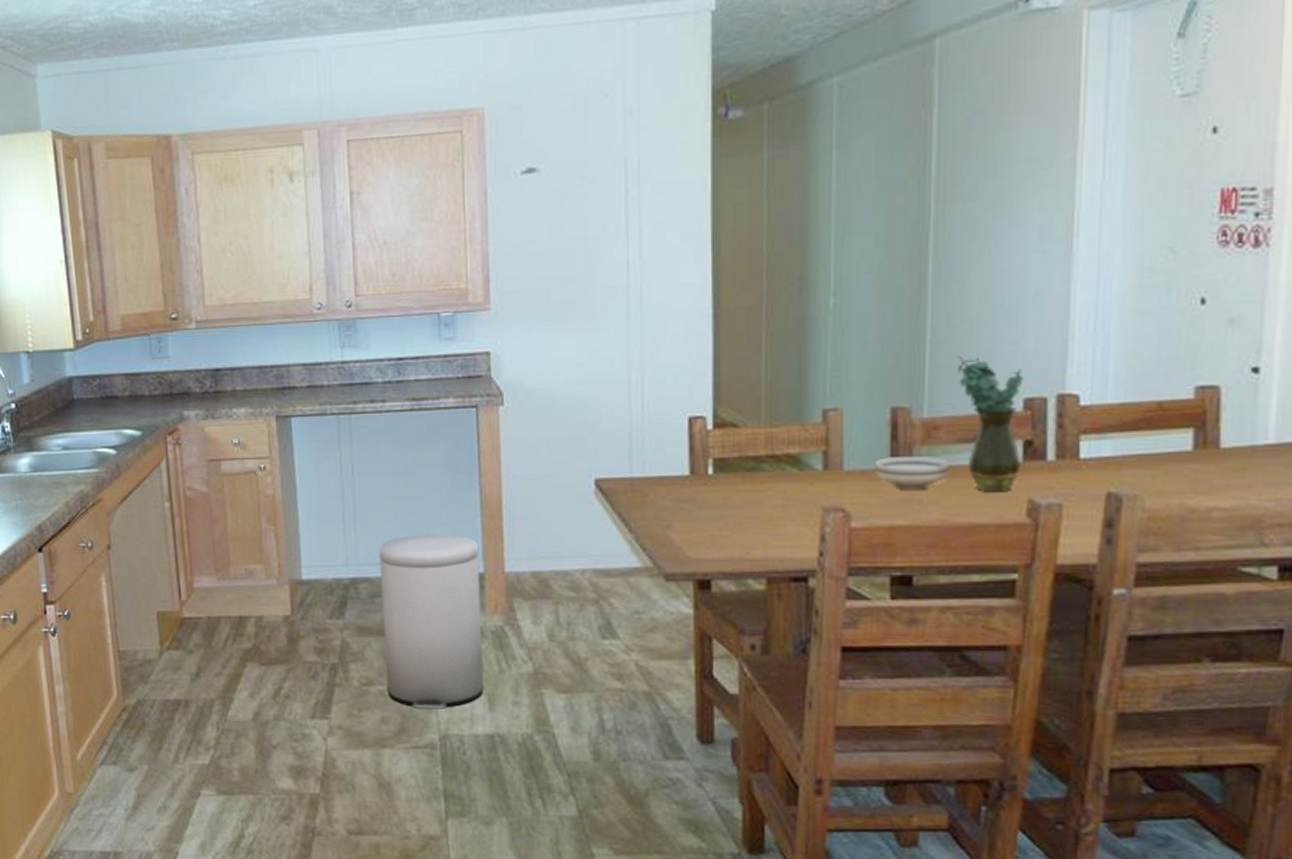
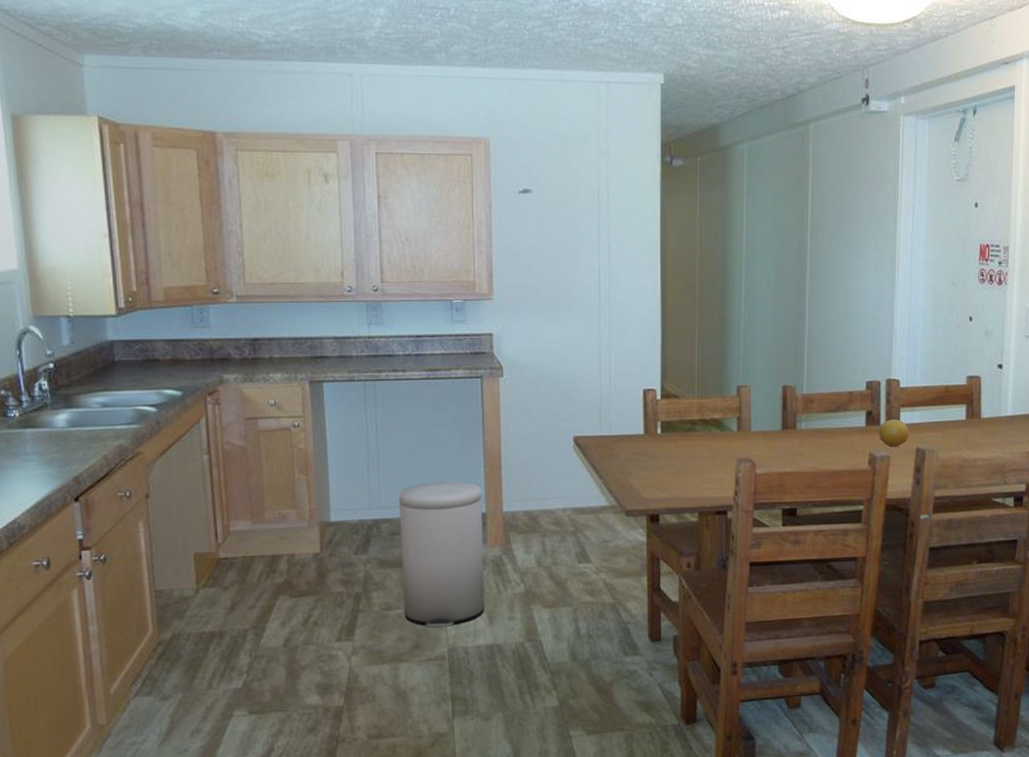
bowl: present [874,457,949,489] -> none [771,422,820,445]
vase: present [957,356,1023,492] -> none [824,350,866,448]
fruit: none [1043,451,1094,490] -> present [878,419,909,446]

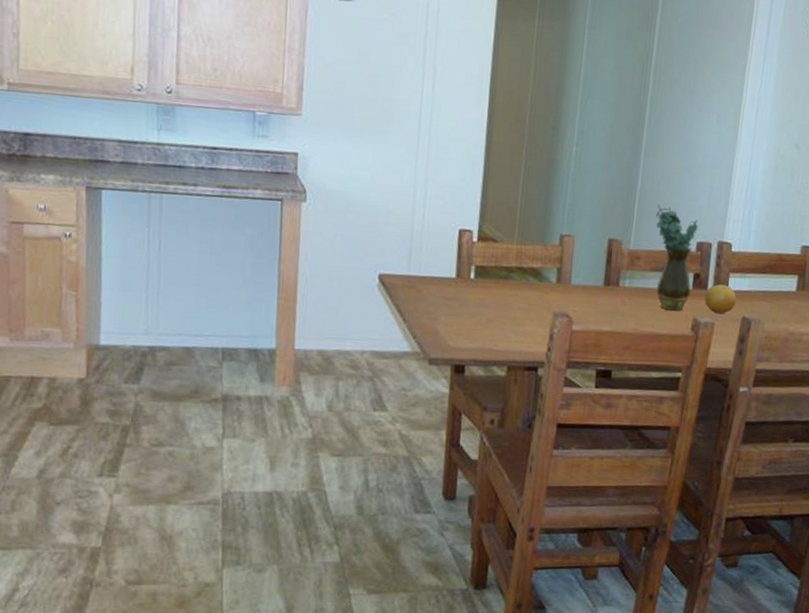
pedal bin: present [398,481,485,628] -> none [176,310,274,470]
vase: none [824,350,866,448] -> present [655,204,698,311]

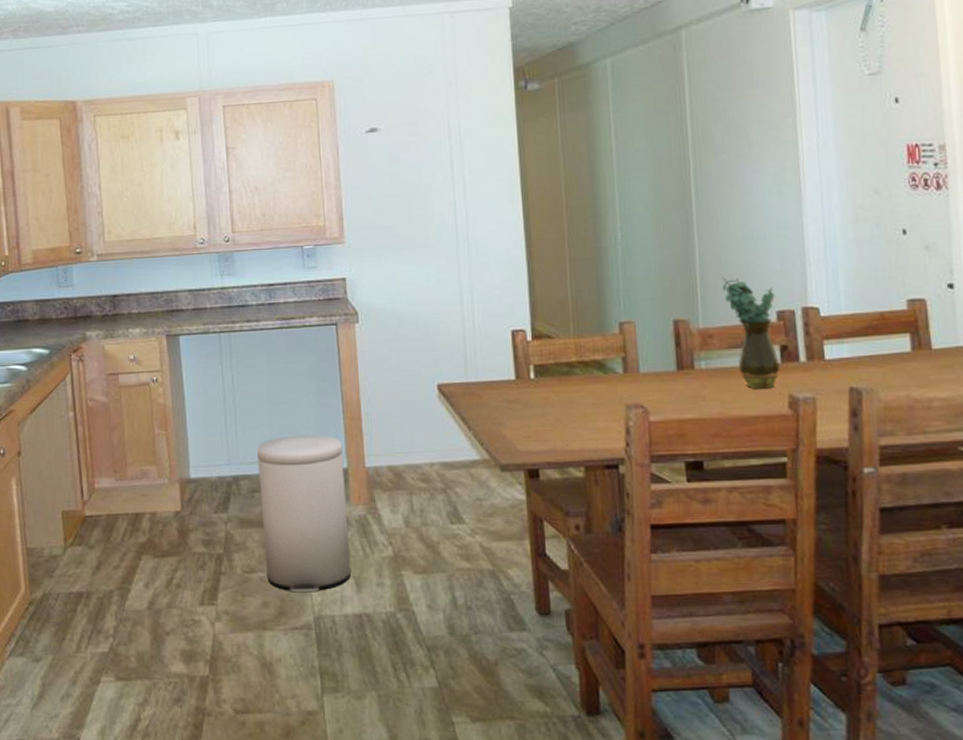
pedal bin: none [176,310,274,470] -> present [256,434,352,594]
fruit: present [704,284,737,313] -> none [797,354,838,386]

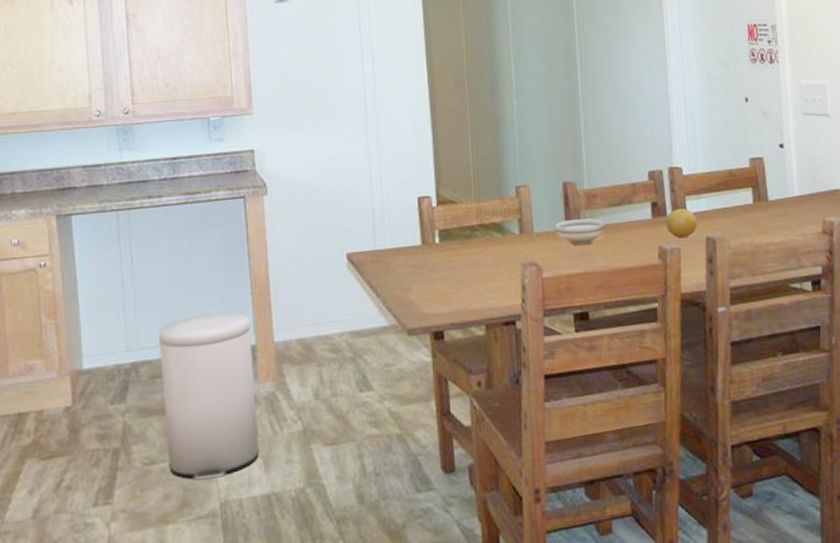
bowl: none [664,360,724,388] -> present [554,218,606,245]
vase: present [721,277,780,389] -> none [603,142,652,243]
fruit: none [797,354,838,386] -> present [665,208,697,238]

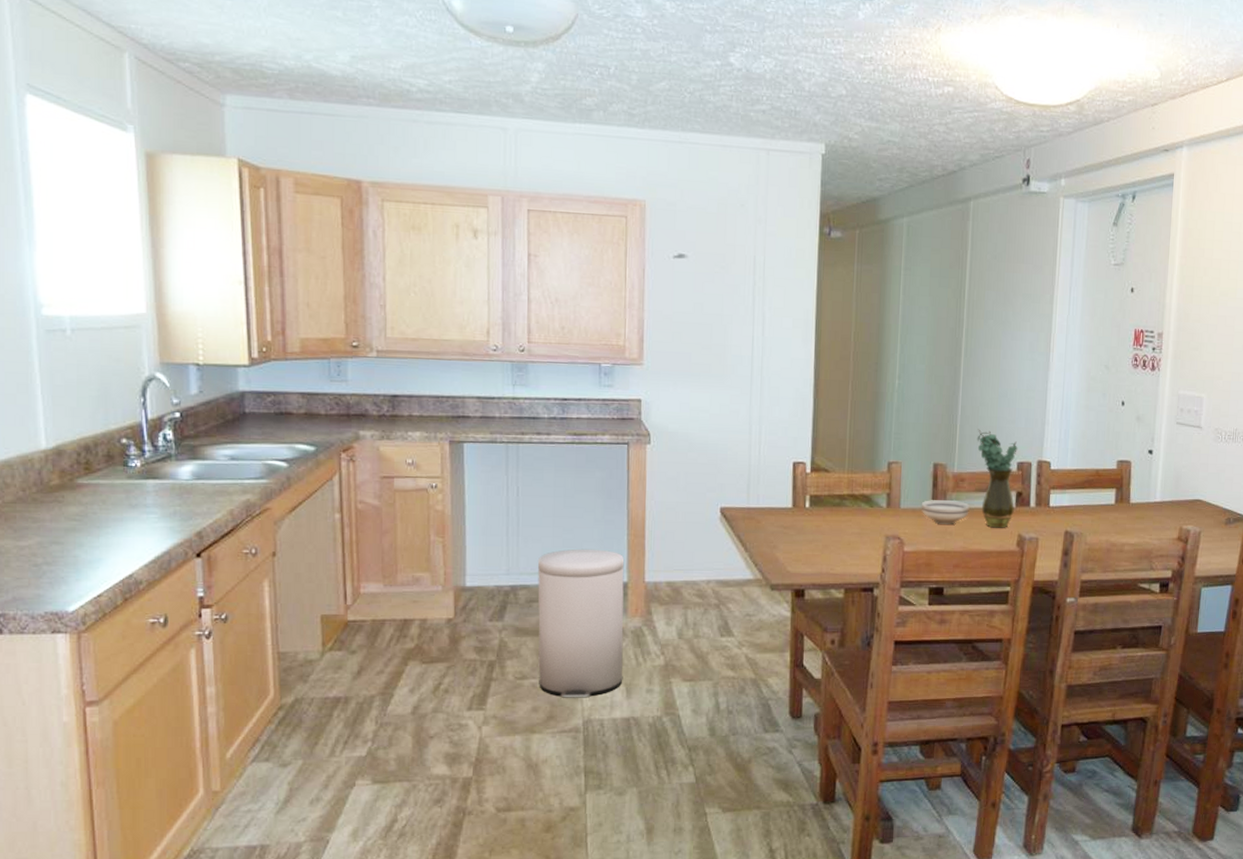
vase: none [603,142,652,243] -> present [977,429,1018,528]
fruit: present [665,208,697,238] -> none [1027,501,1058,528]

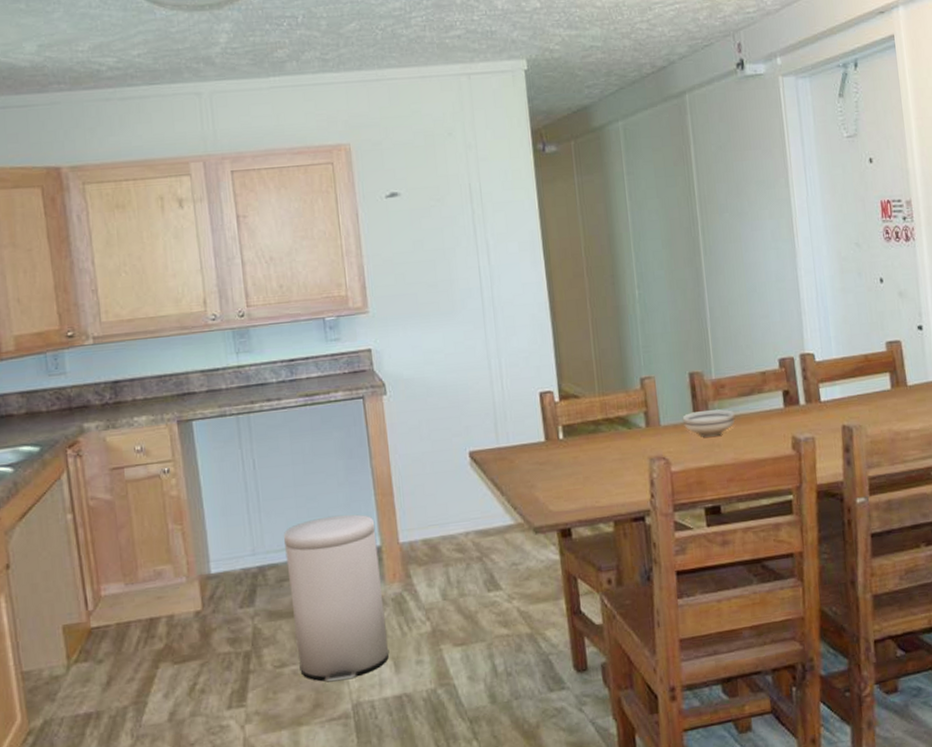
vase: present [977,429,1018,528] -> none [730,329,784,433]

